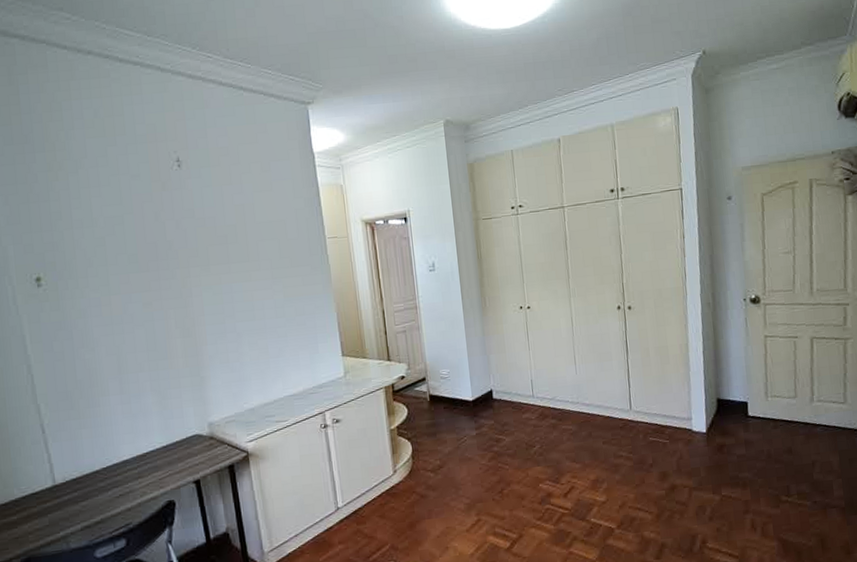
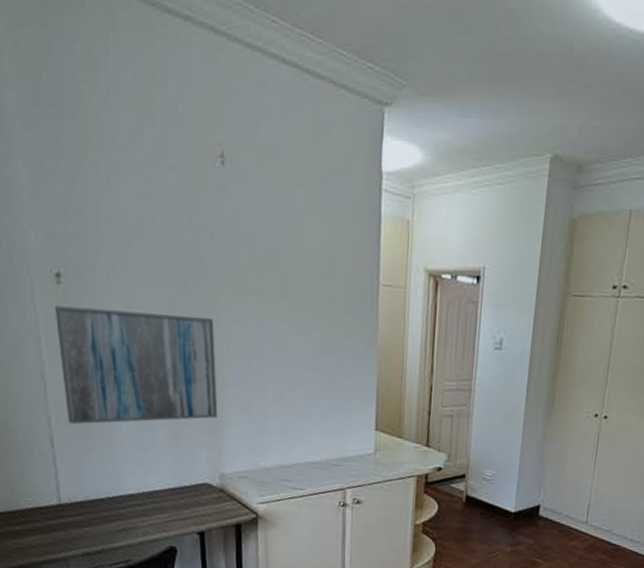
wall art: none [36,291,200,408] -> present [54,305,218,425]

